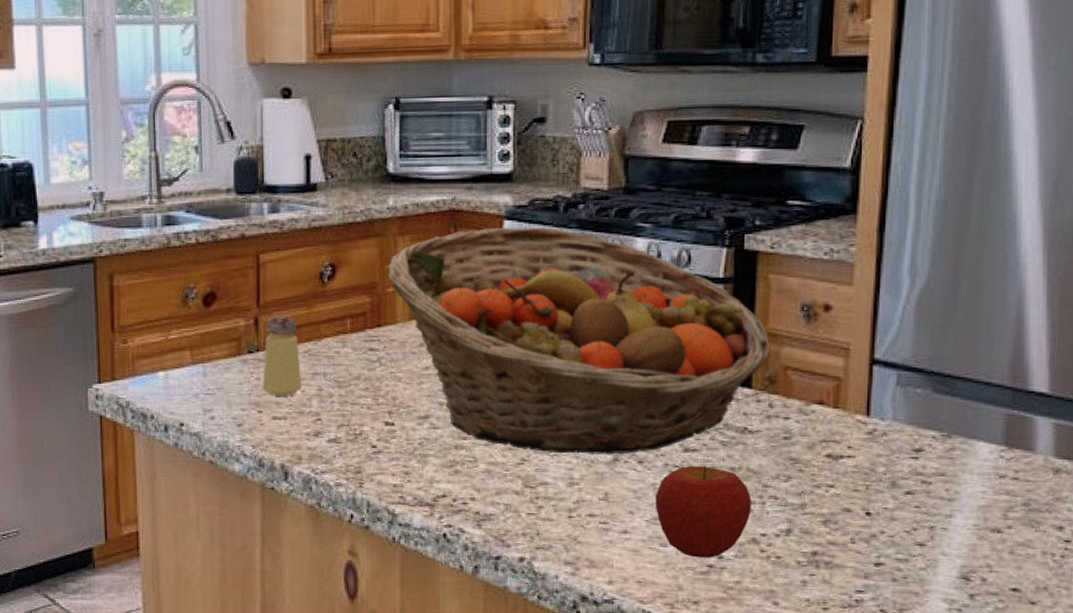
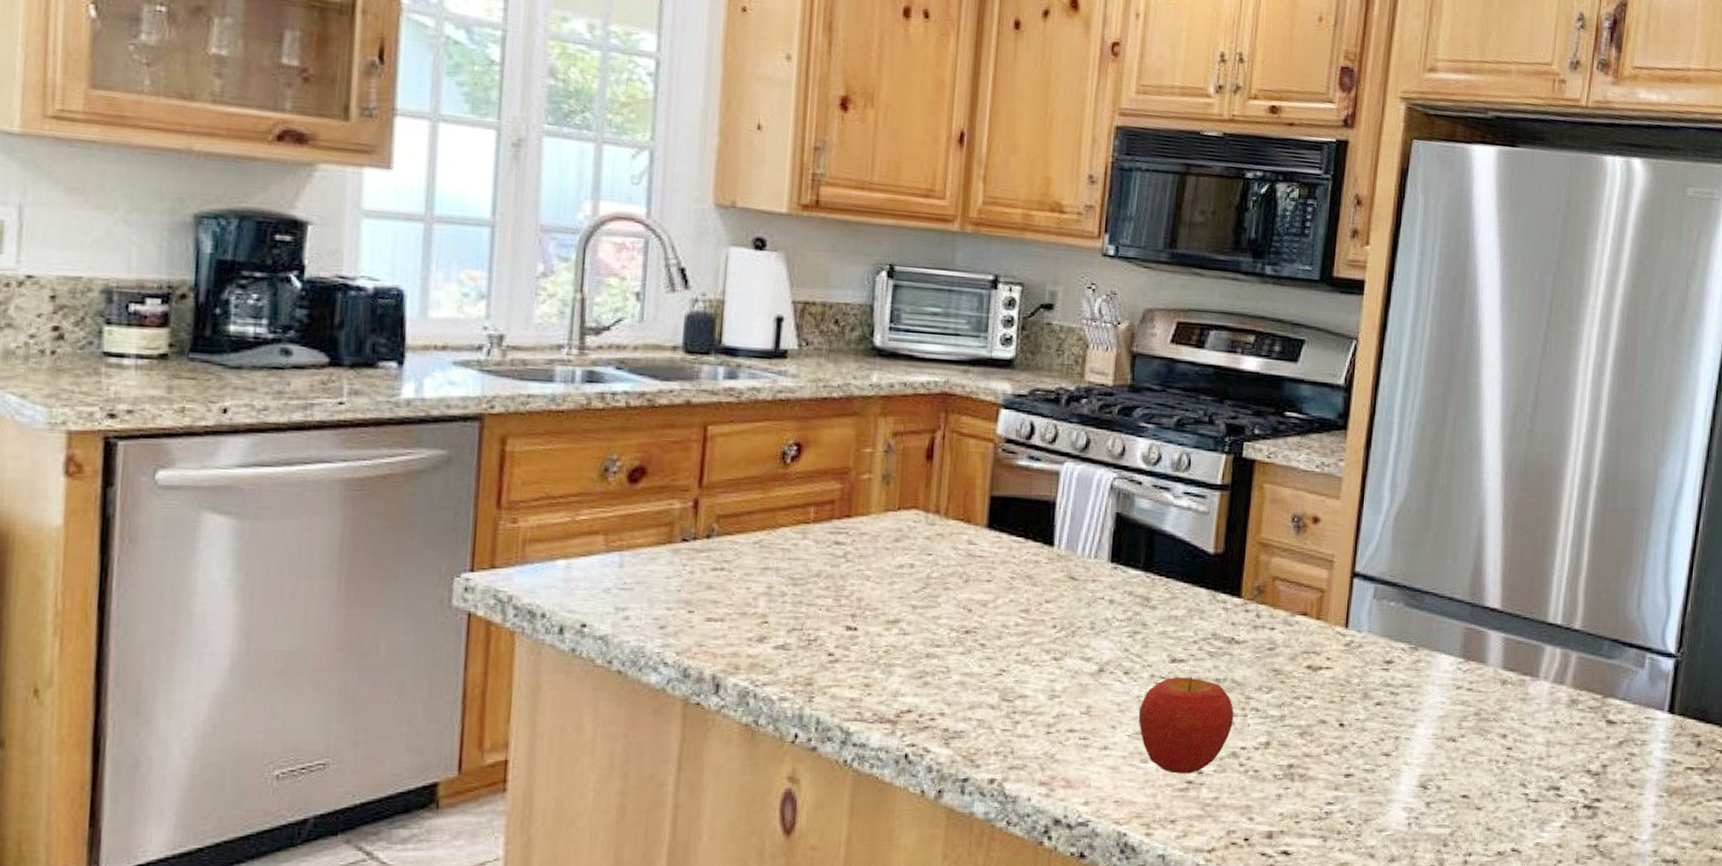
saltshaker: present [263,315,301,395] -> none [697,498,748,593]
fruit basket: present [388,227,770,454] -> none [864,416,1262,665]

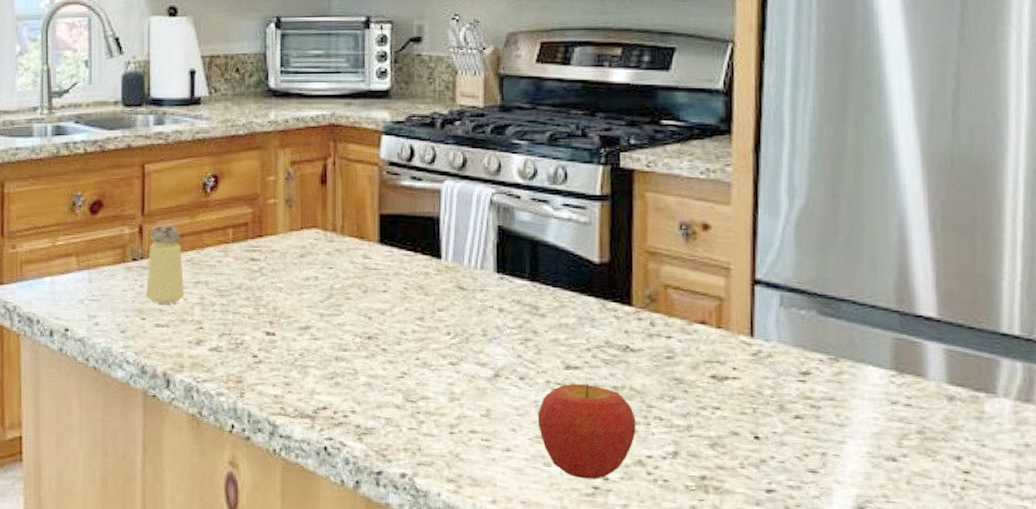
saltshaker: none [697,498,748,593] -> present [146,224,184,303]

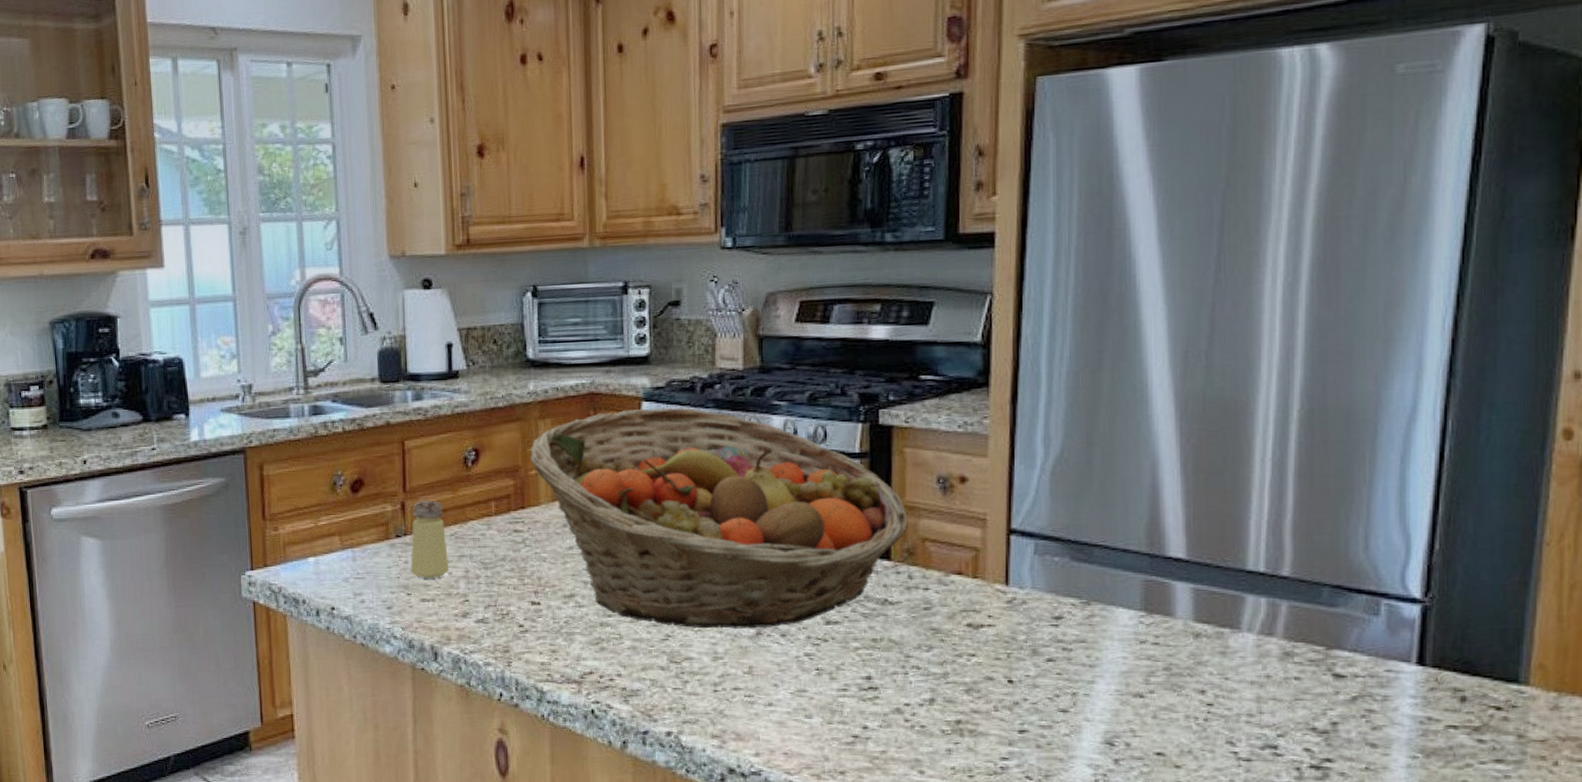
fruit basket: none [269,142,650,370] -> present [530,408,908,629]
apple: present [537,383,636,480] -> none [798,637,894,729]

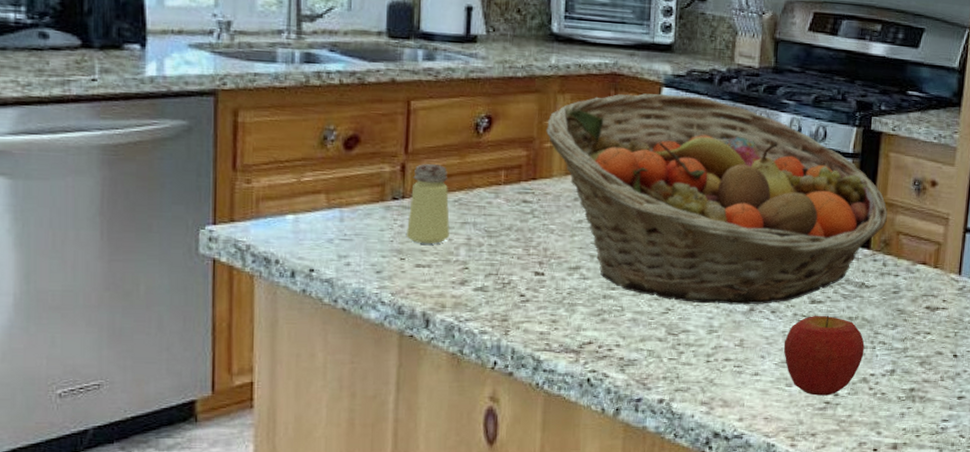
apple: none [798,637,894,729] -> present [784,315,865,396]

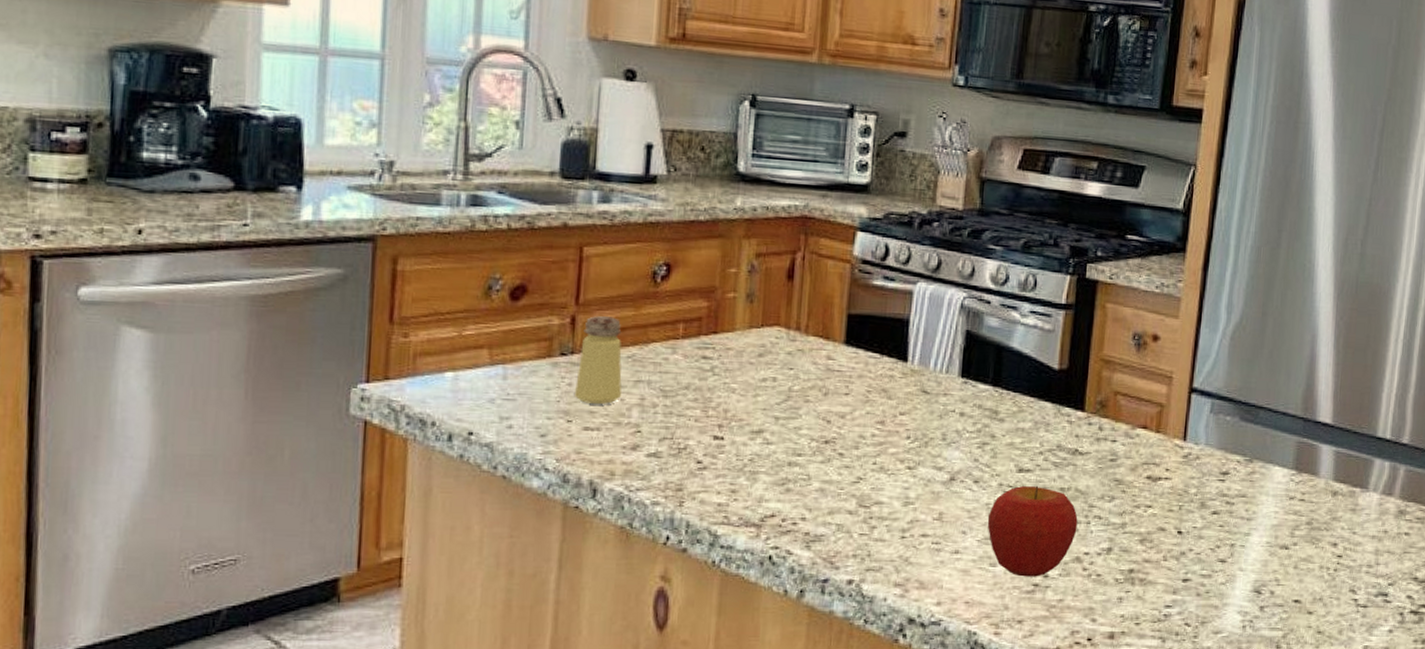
fruit basket: present [546,93,888,305] -> none [729,238,1104,474]

